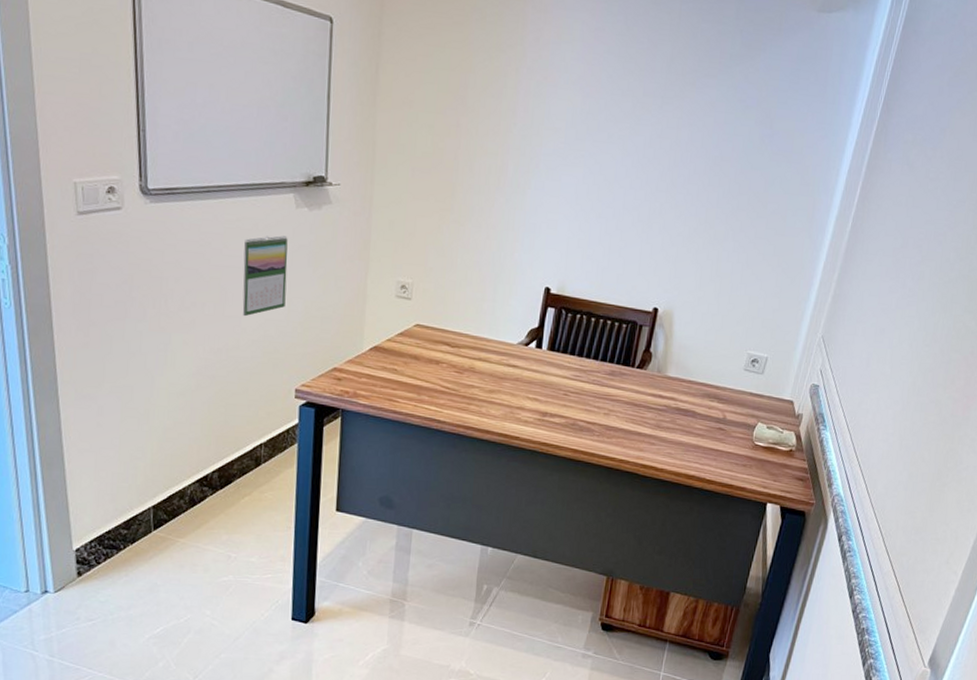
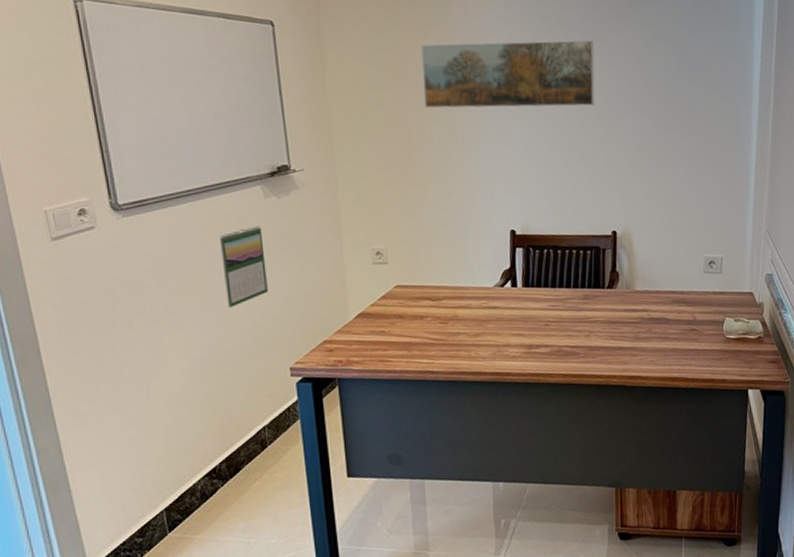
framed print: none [478,68,673,167] -> present [420,40,595,109]

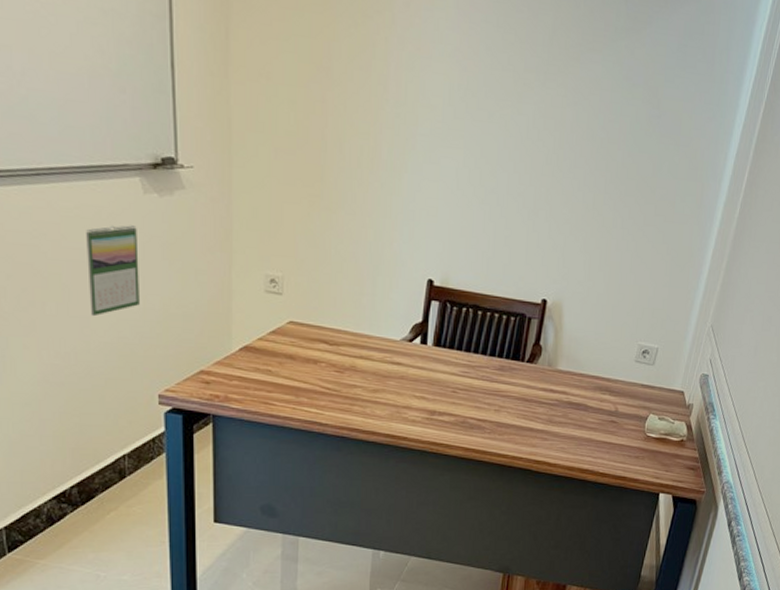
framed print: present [420,40,595,109] -> none [346,36,556,149]

